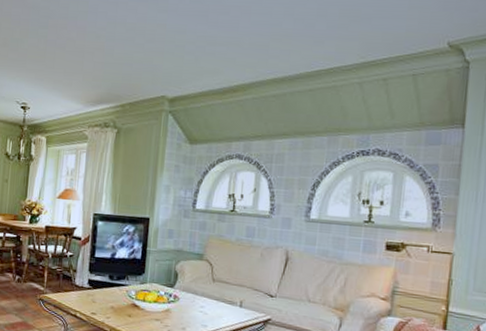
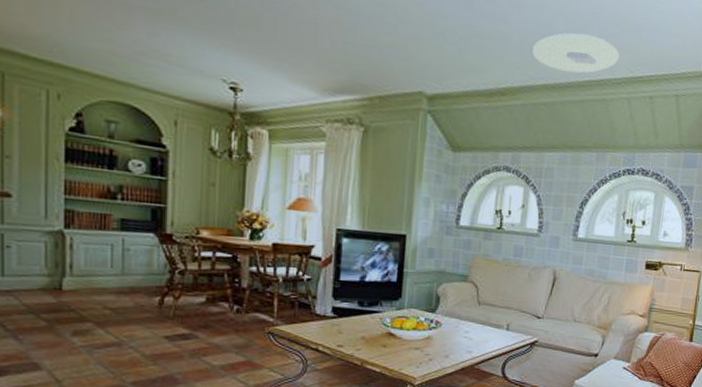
ceiling light: none [262,29,350,65] -> present [532,32,620,74]

